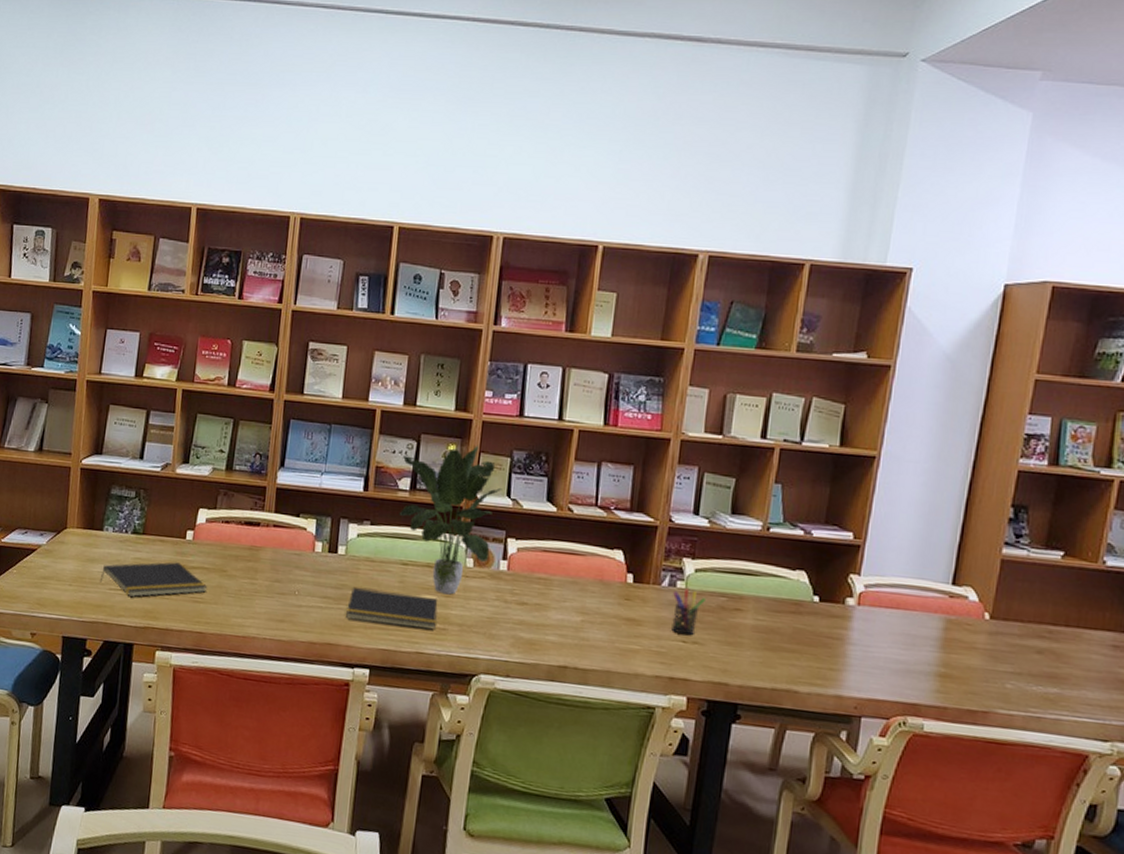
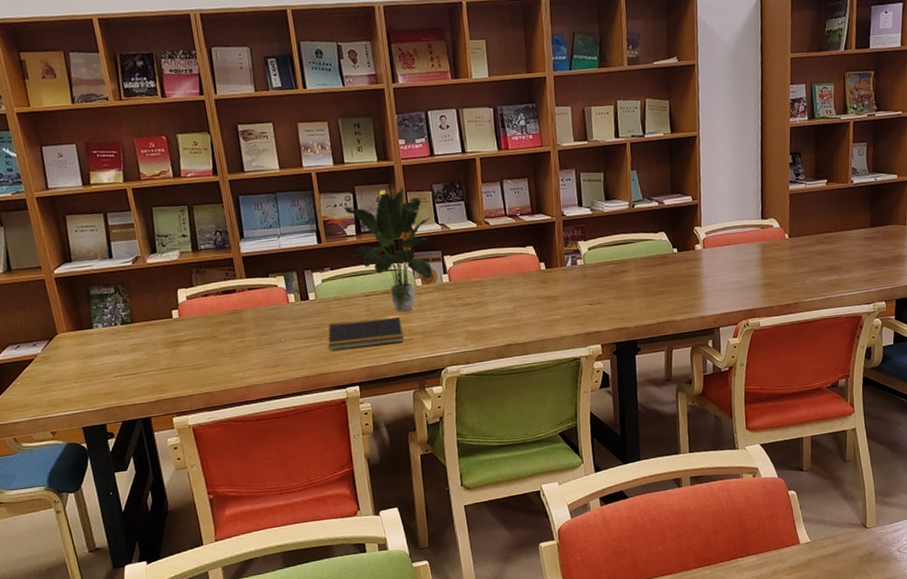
notepad: present [99,562,208,598] -> none [102,339,204,379]
pen holder: present [671,589,705,636] -> none [576,264,600,300]

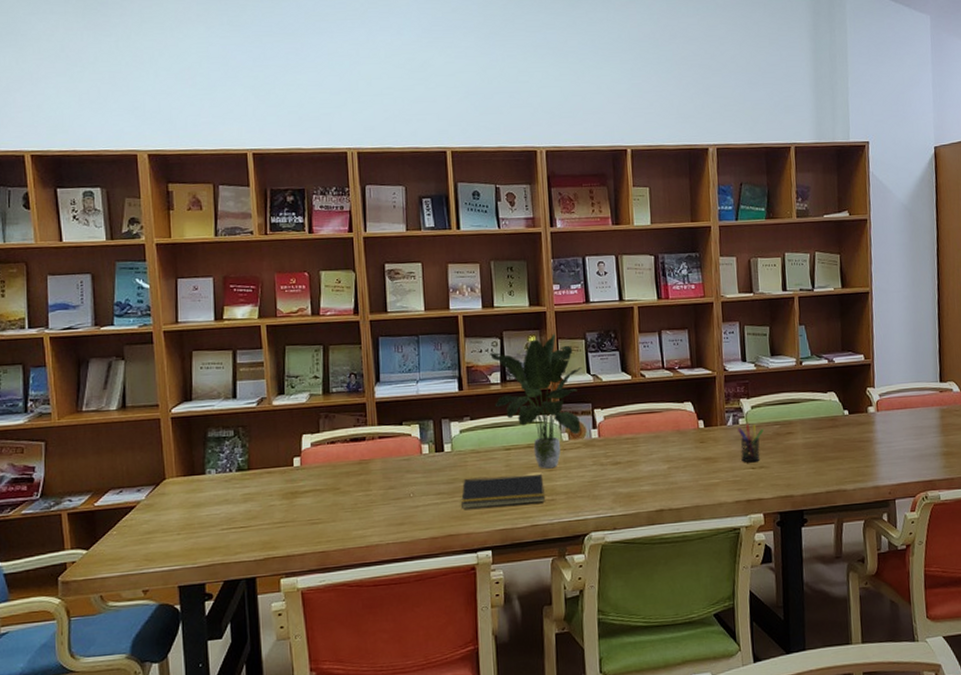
pen holder: none [576,264,600,300] -> present [737,424,764,463]

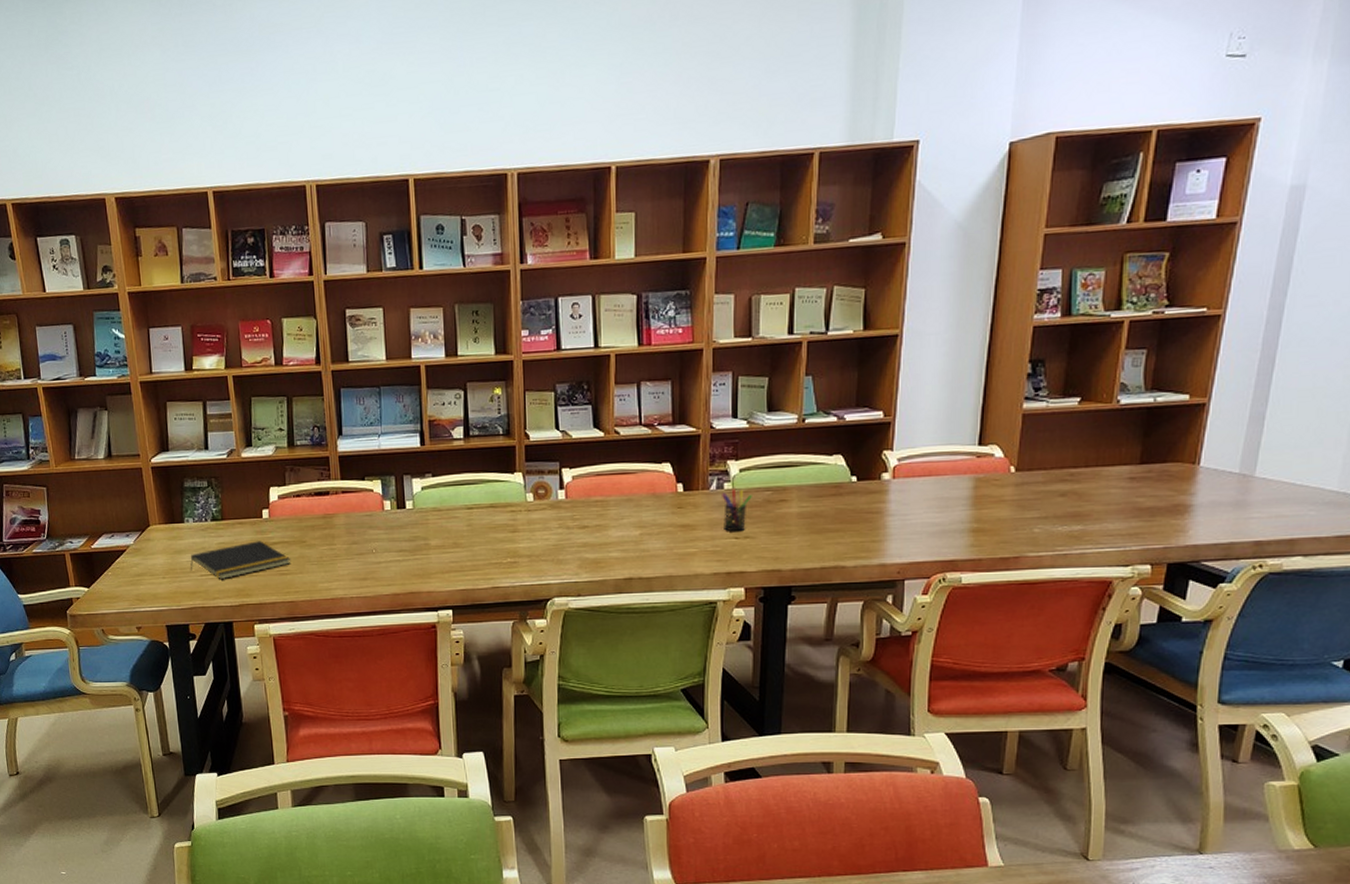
notepad: none [209,490,323,533] -> present [190,541,291,580]
notepad: present [461,473,545,509] -> none [423,535,507,568]
potted plant: present [489,333,582,469] -> none [452,384,551,530]

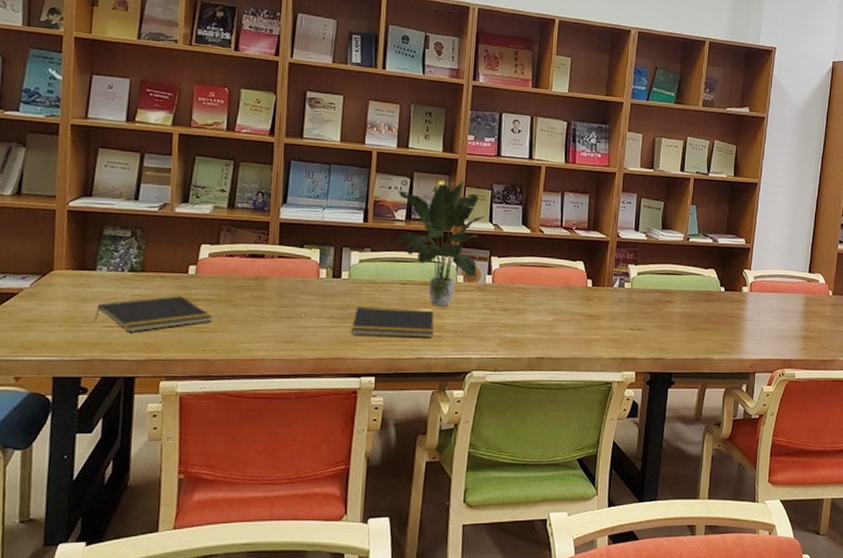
notepad: none [423,535,507,568] -> present [351,307,434,338]
potted plant: none [452,384,551,530] -> present [396,180,485,307]
pen holder: present [722,489,752,532] -> none [622,288,646,324]

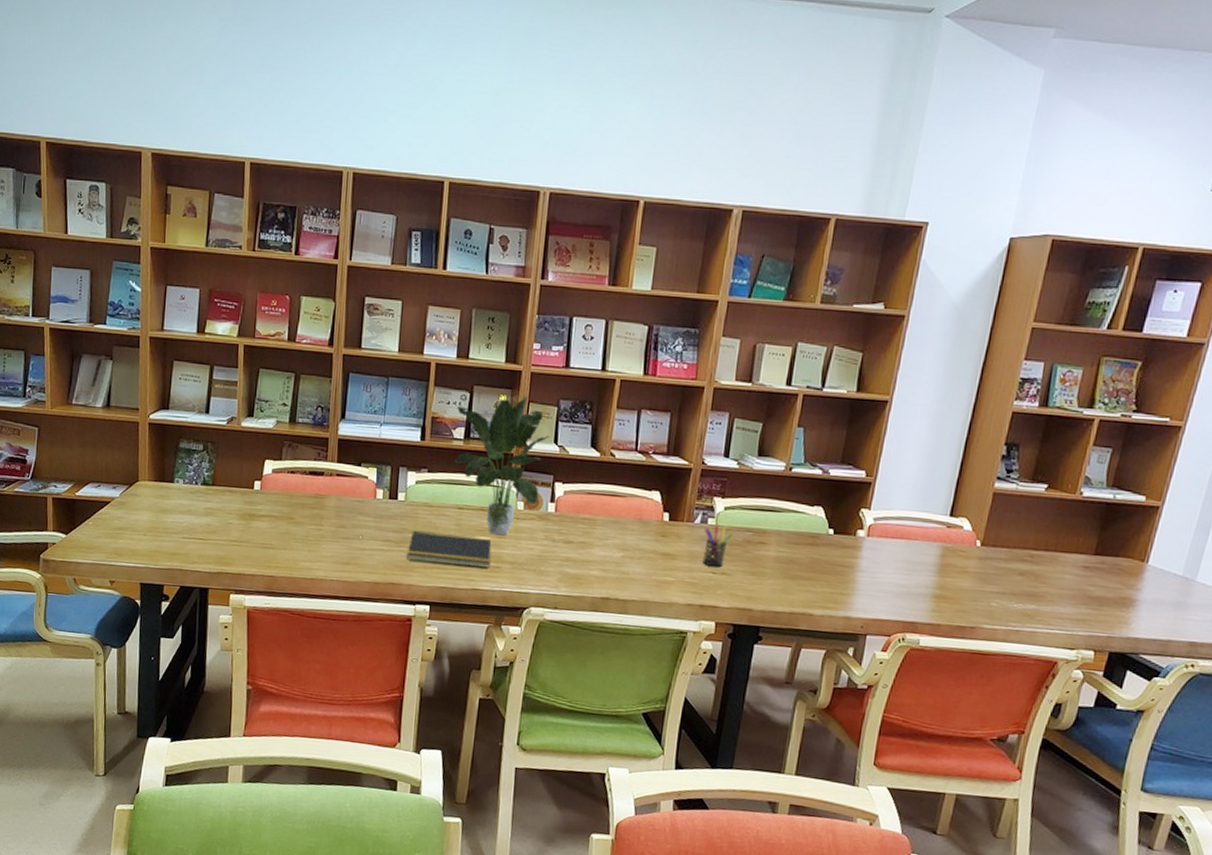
notepad: present [94,296,213,333] -> none [173,511,277,545]
pen holder: none [622,288,646,324] -> present [703,525,733,568]

